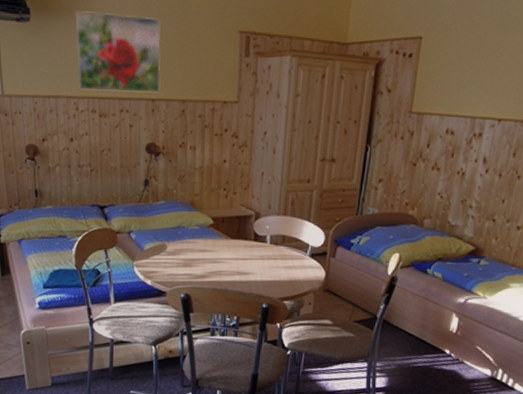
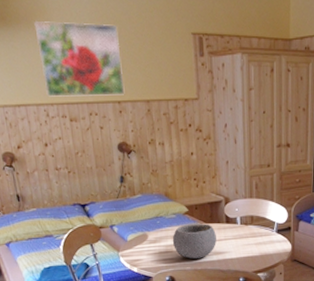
bowl: none [192,238,242,277] -> present [172,224,216,259]

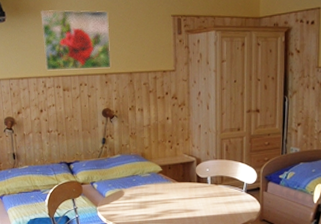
bowl: present [172,224,216,259] -> none [146,182,187,215]

